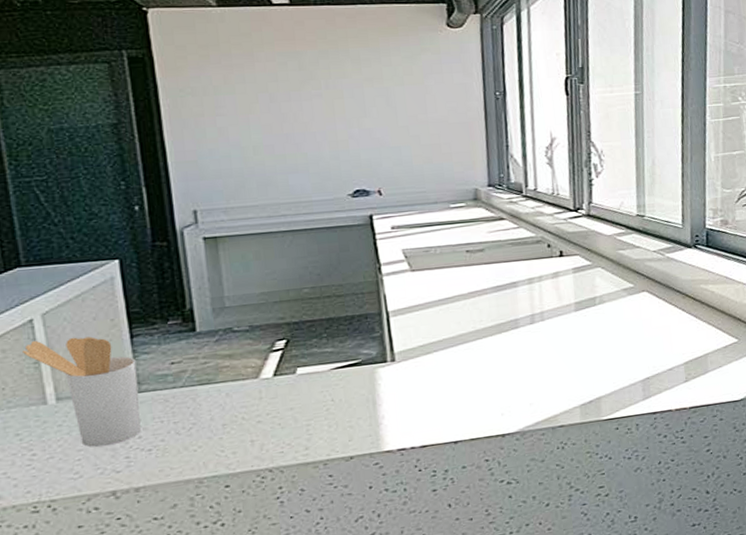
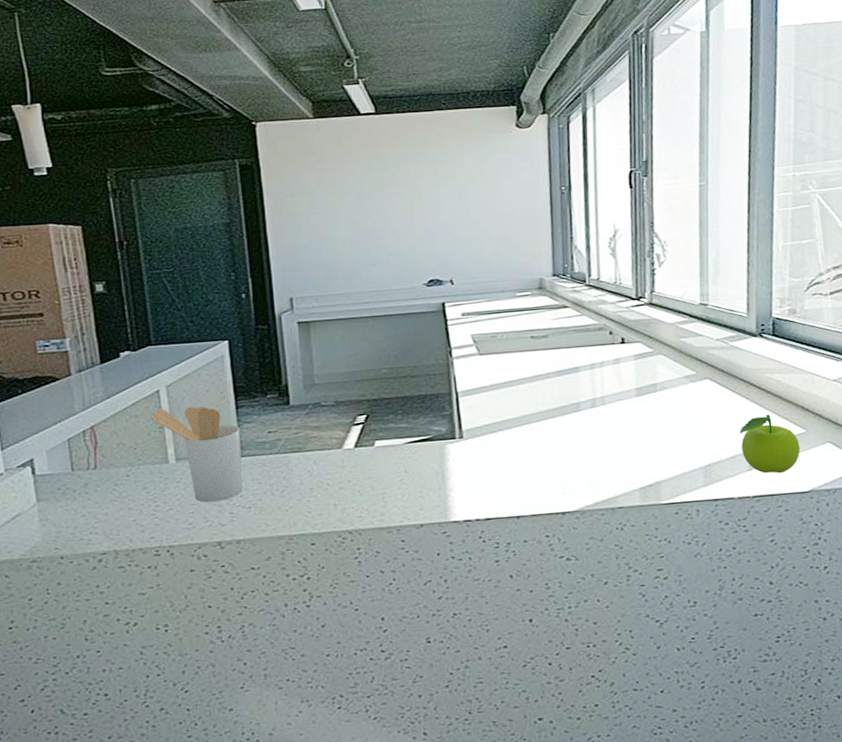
fruit: none [676,325,733,384] -> present [739,415,801,474]

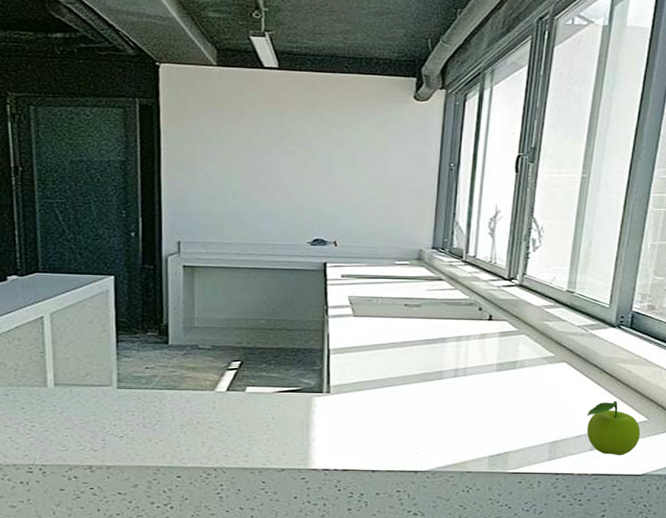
utensil holder: present [151,406,243,502] -> none [33,334,118,428]

